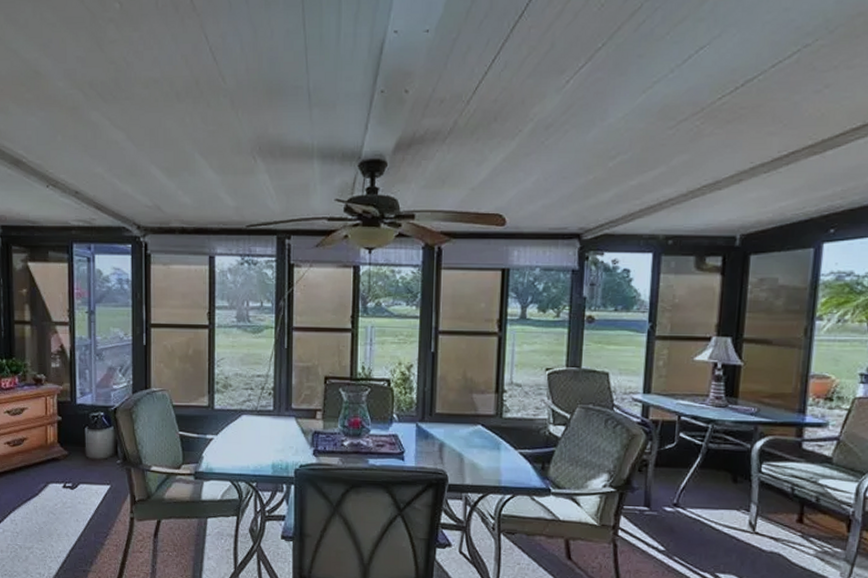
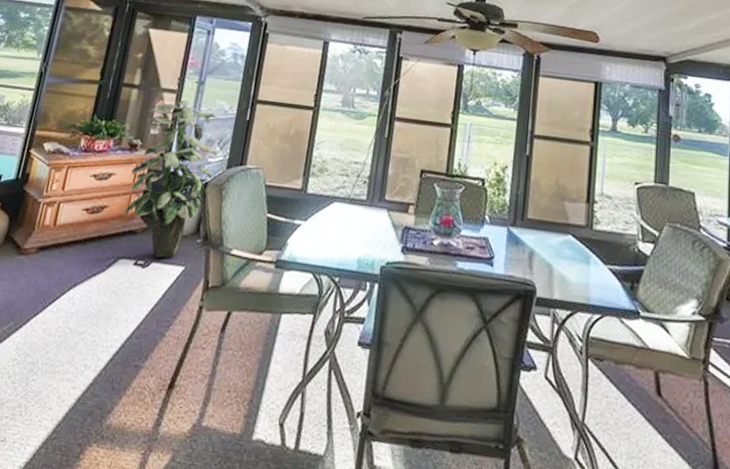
indoor plant: none [41,331,122,480] -> present [124,99,219,259]

